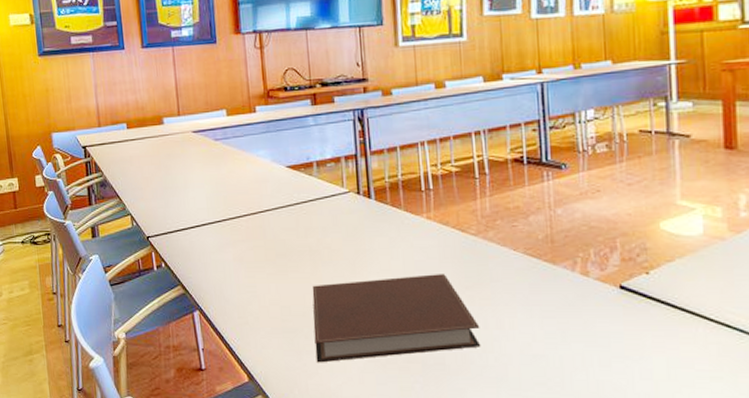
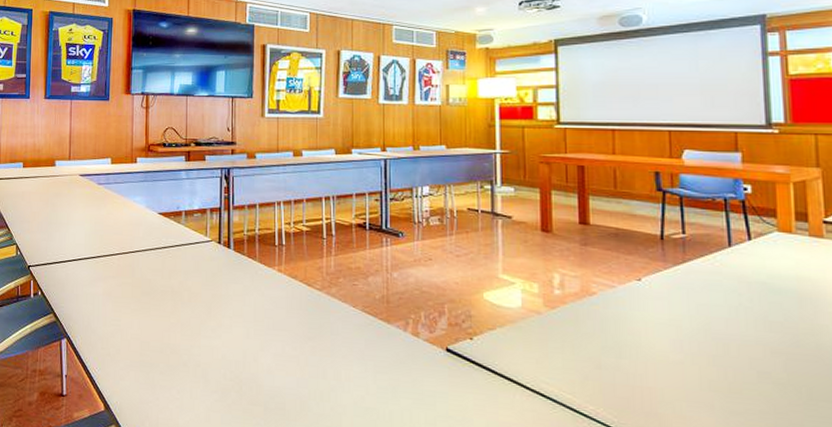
notebook: present [312,274,481,363] -> none [168,322,319,399]

